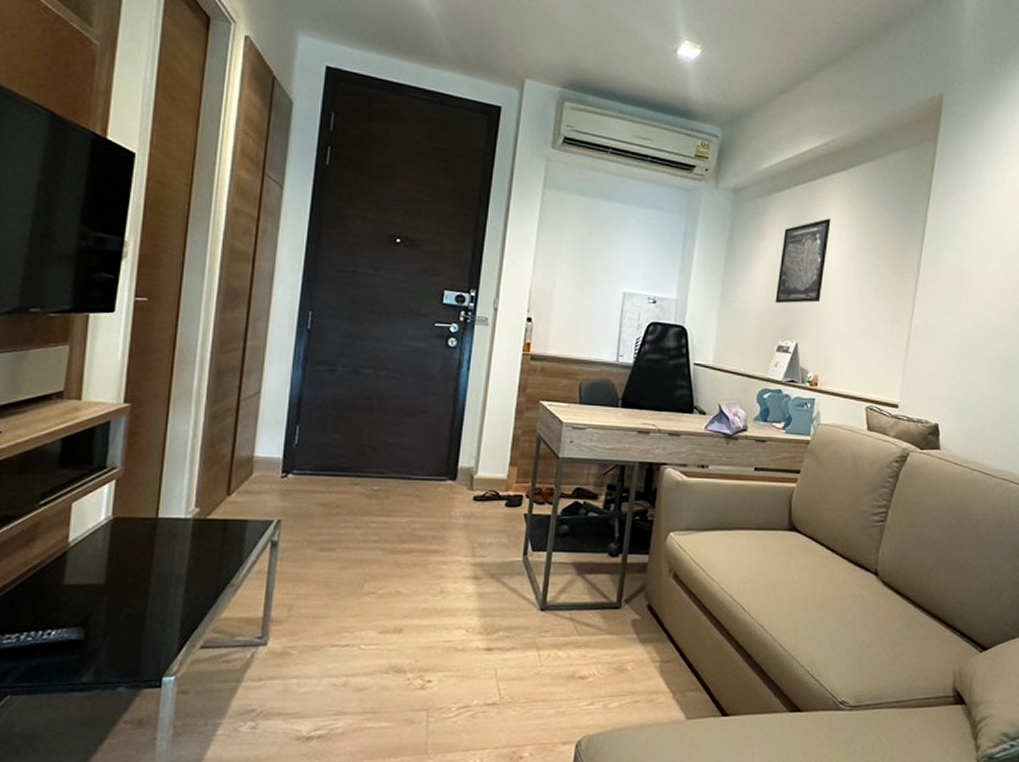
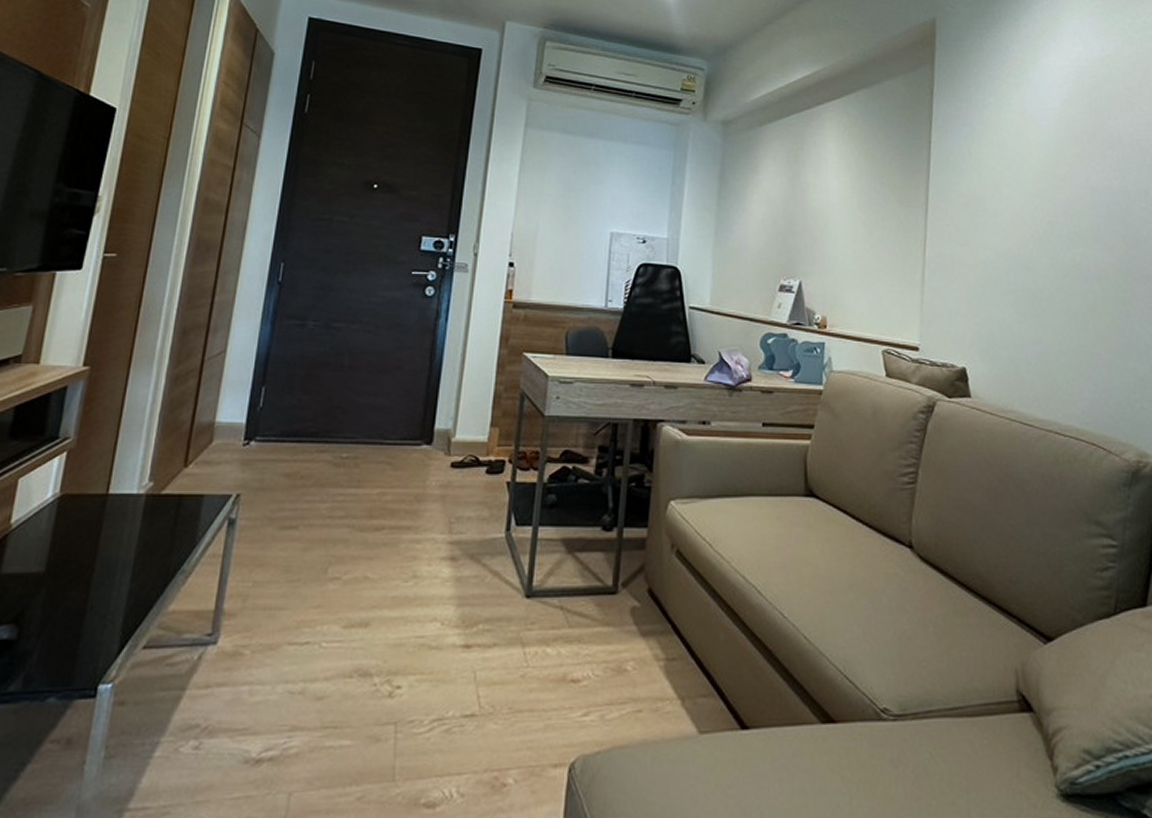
wall art: present [775,219,831,304] -> none [773,148,828,239]

